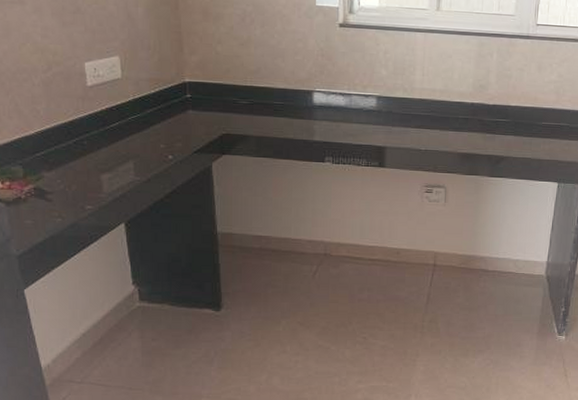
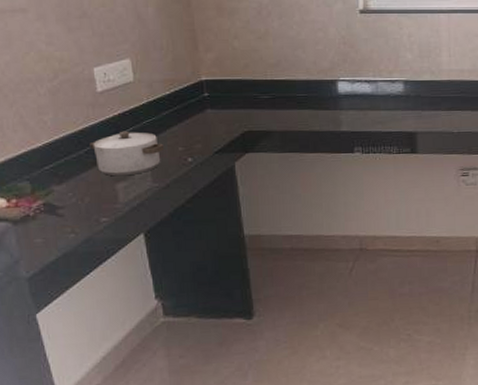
cooking pot: none [78,125,148,168] -> present [90,130,165,177]

